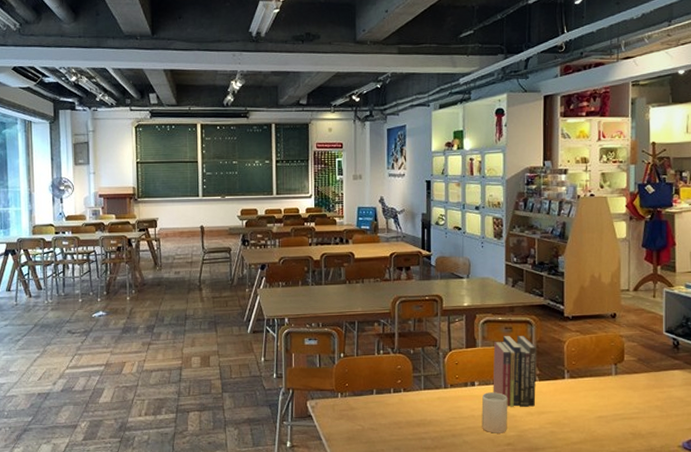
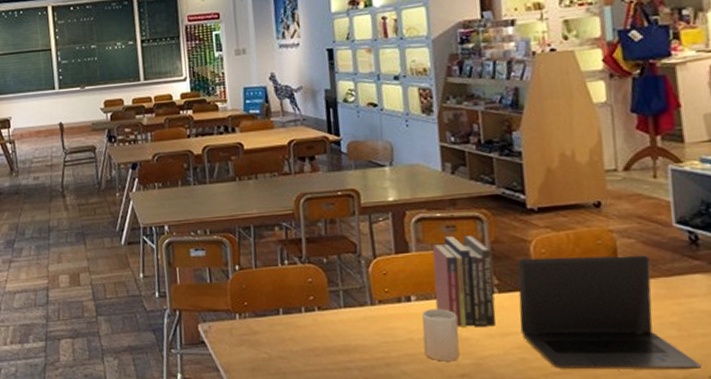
laptop computer: none [552,354,673,441] -> present [517,255,701,370]

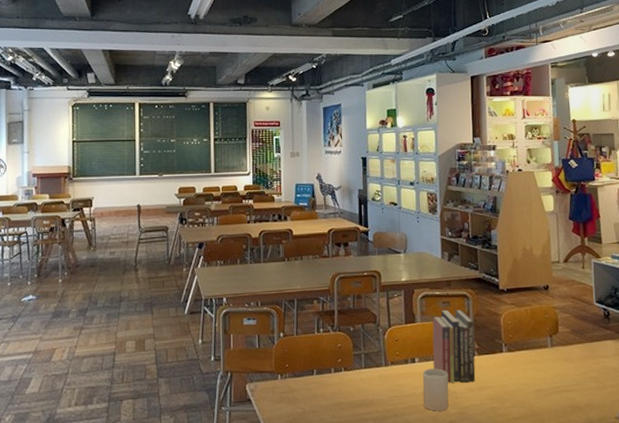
laptop computer: present [517,255,701,370] -> none [491,326,610,415]

